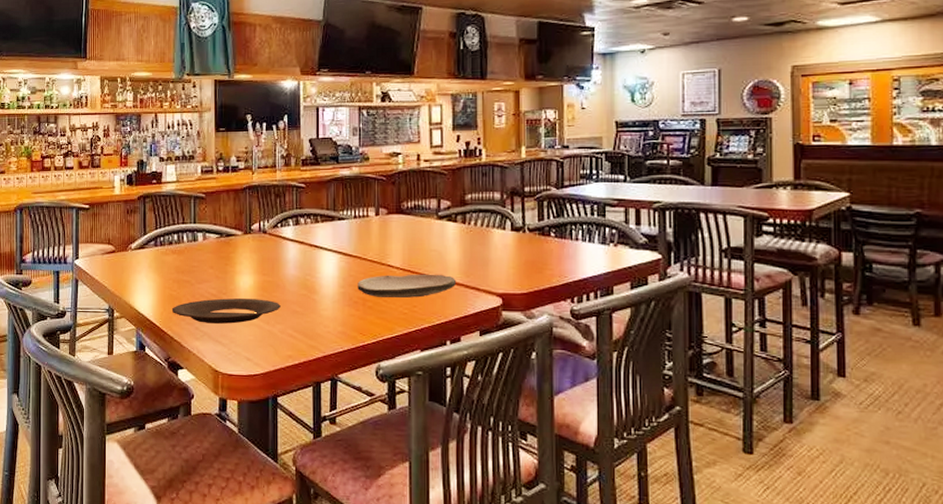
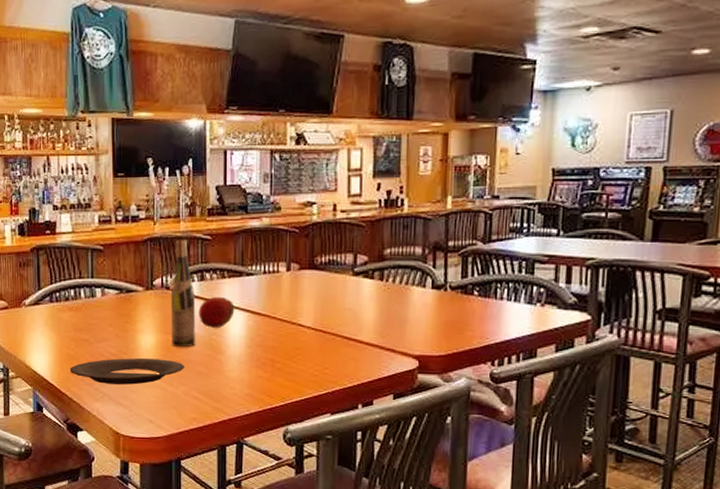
wine bottle: none [267,188,291,287] -> present [170,240,196,347]
fruit: none [294,239,328,269] -> present [198,296,235,328]
plate: present [357,274,457,298] -> none [266,334,371,359]

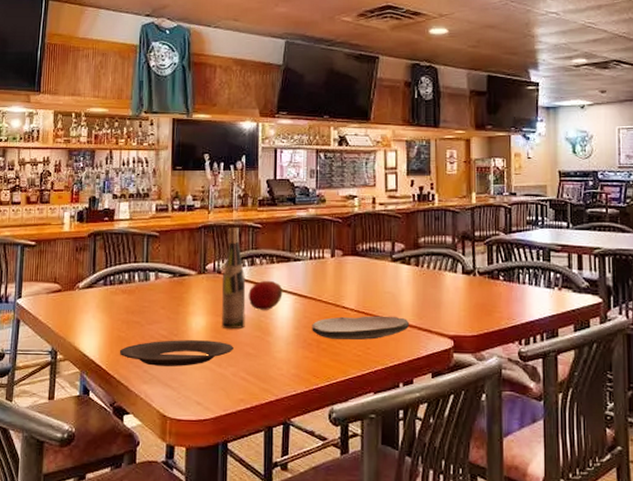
plate: none [266,334,371,359] -> present [312,315,410,340]

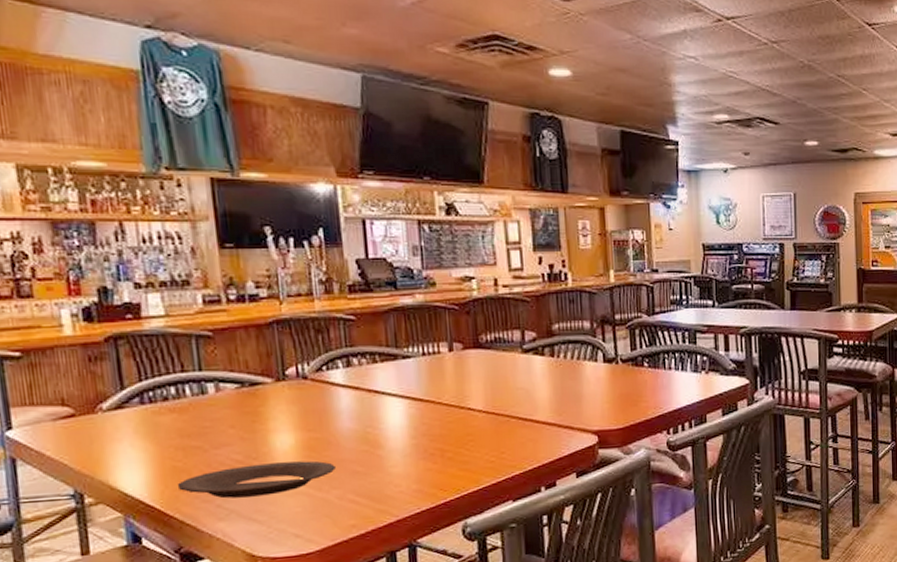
wine bottle: present [221,228,246,328] -> none [309,321,348,445]
fruit: present [248,280,283,310] -> none [347,383,392,420]
plate: present [312,315,410,340] -> none [432,414,548,446]

